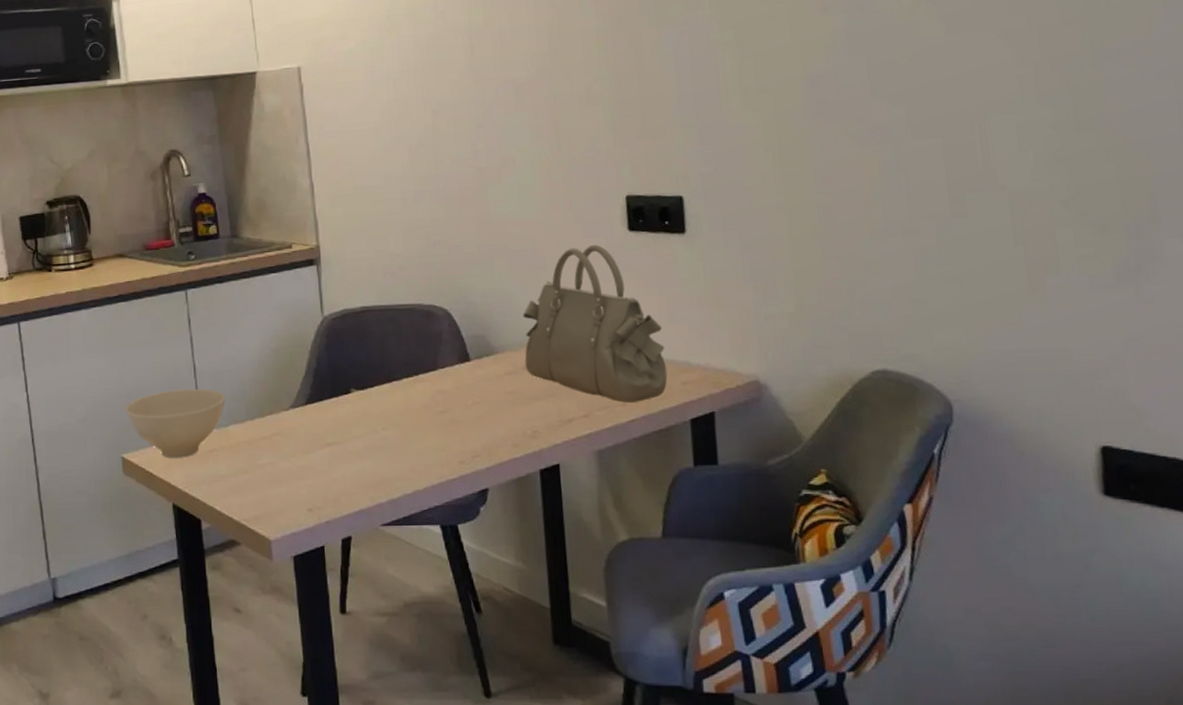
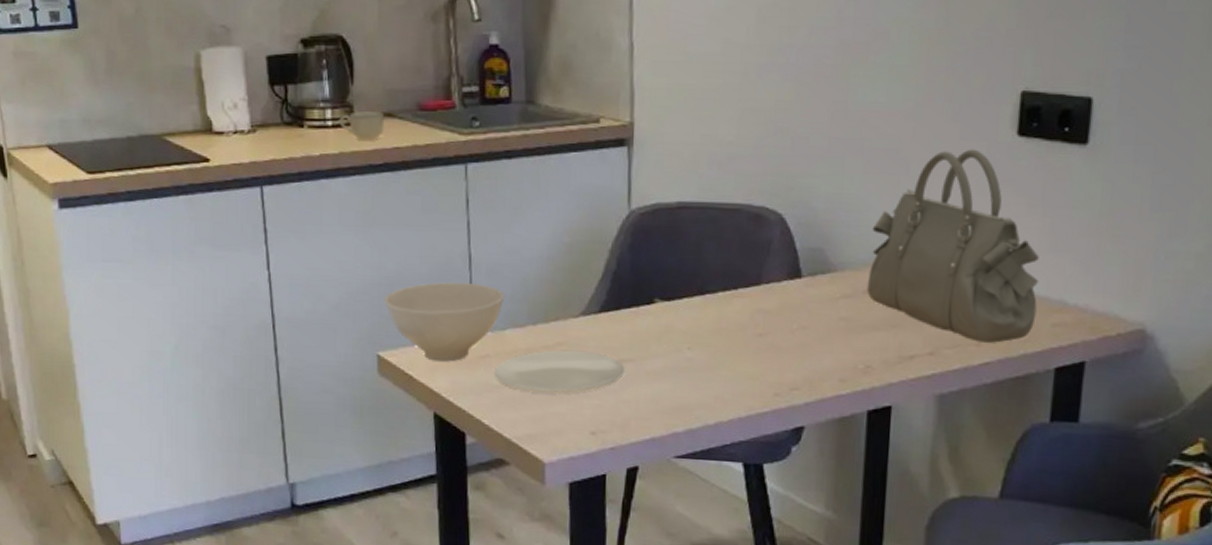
cup: none [80,253,118,278] -> present [339,110,385,141]
plate: none [220,438,332,478] -> present [493,349,625,394]

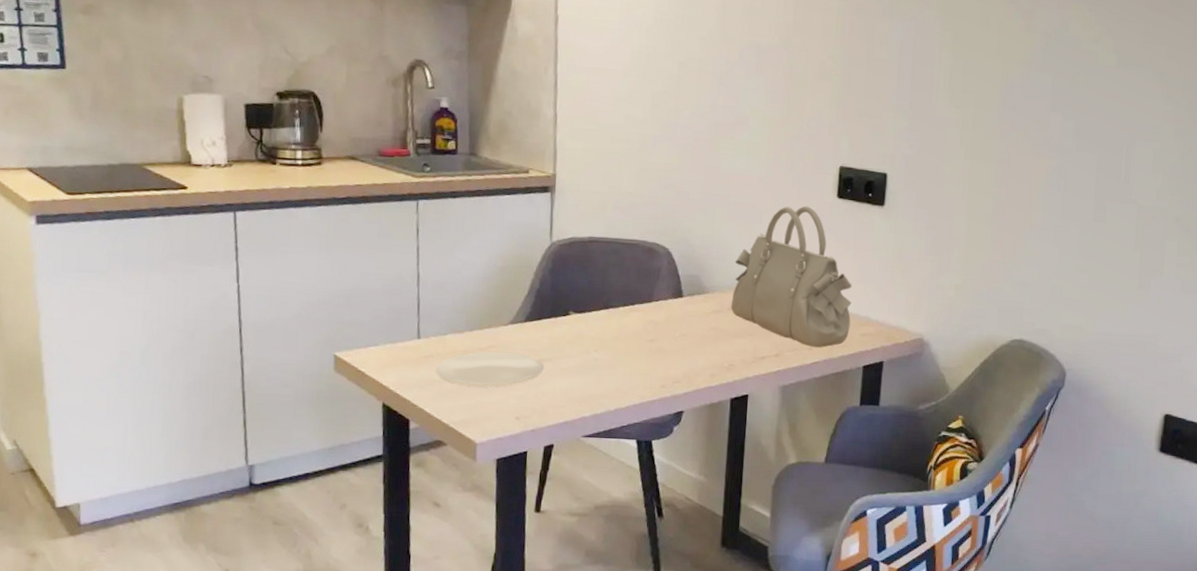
cup: present [339,110,385,141] -> none [308,154,349,178]
bowl: present [384,282,505,361] -> none [342,295,447,361]

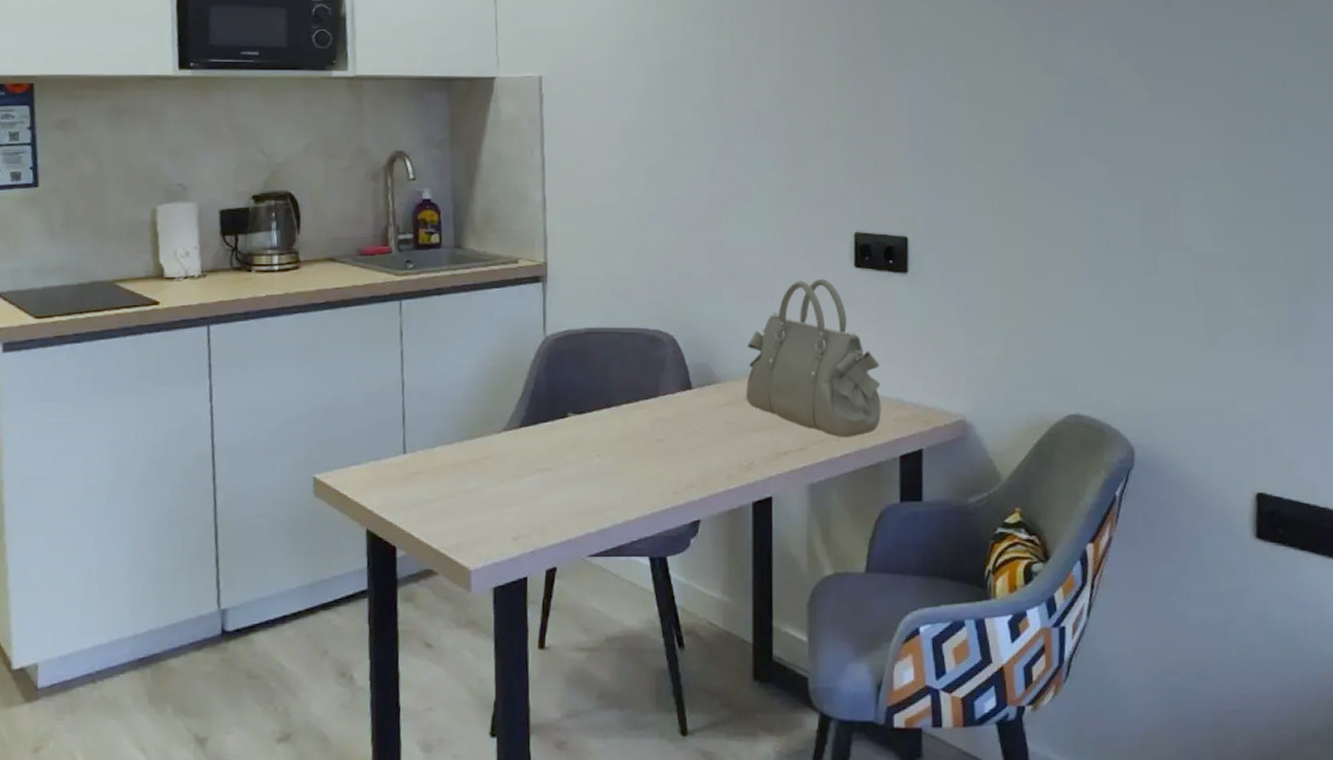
plate: present [435,351,545,387] -> none [423,463,543,504]

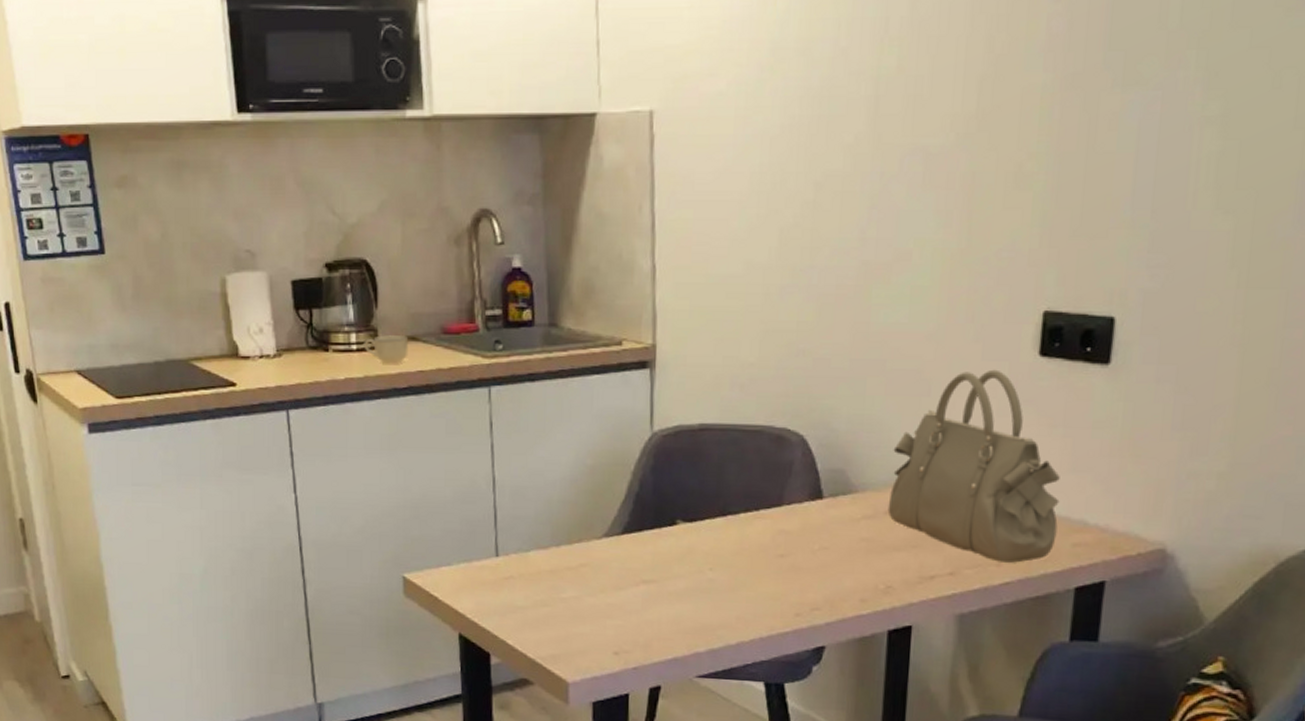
cup: none [285,256,328,282] -> present [364,334,409,364]

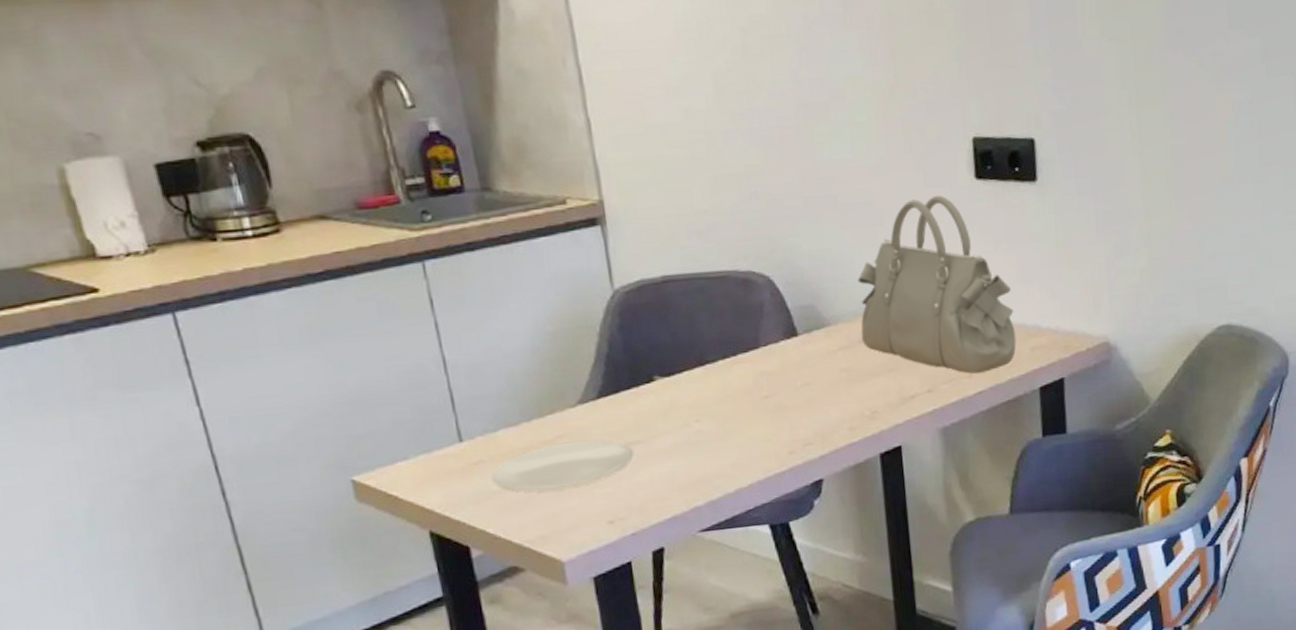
cup: present [364,334,409,364] -> none [260,214,319,249]
plate: none [517,571,648,615] -> present [490,439,635,492]

